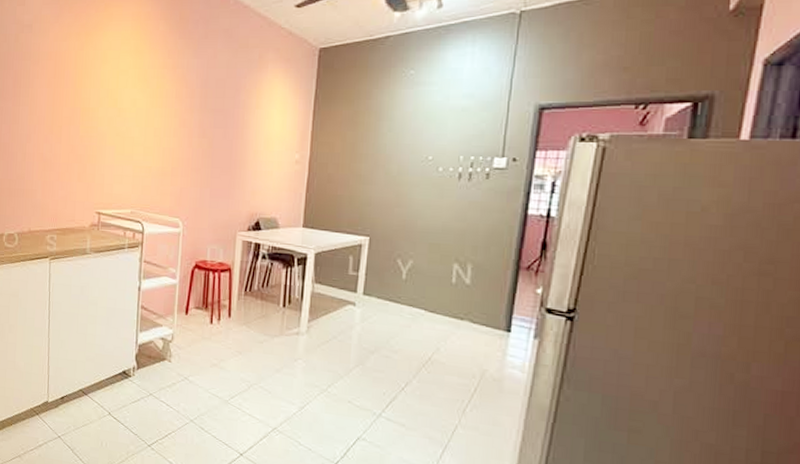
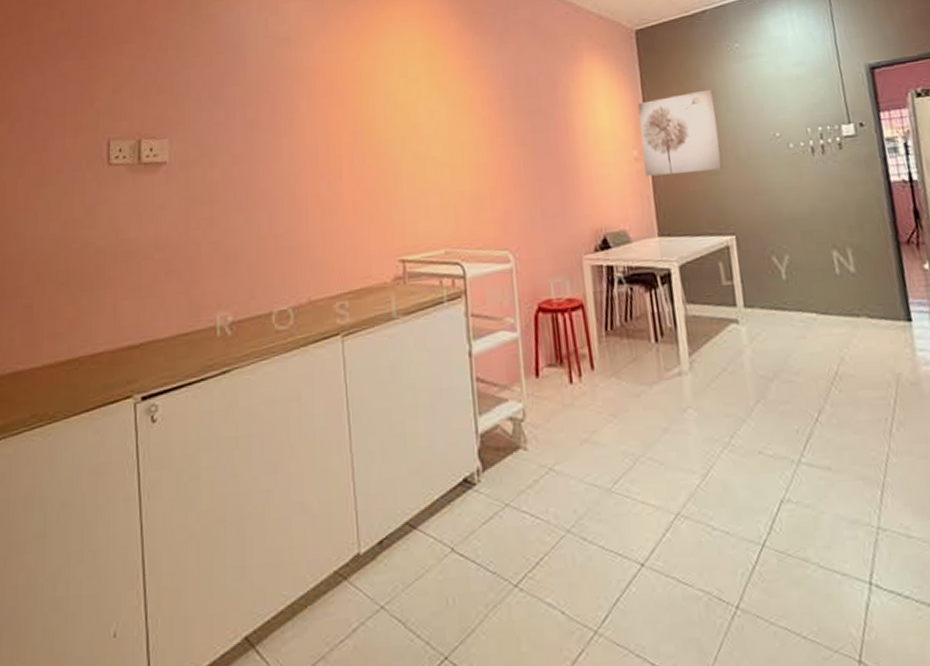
wall art: none [302,109,380,181] -> present [637,89,723,177]

